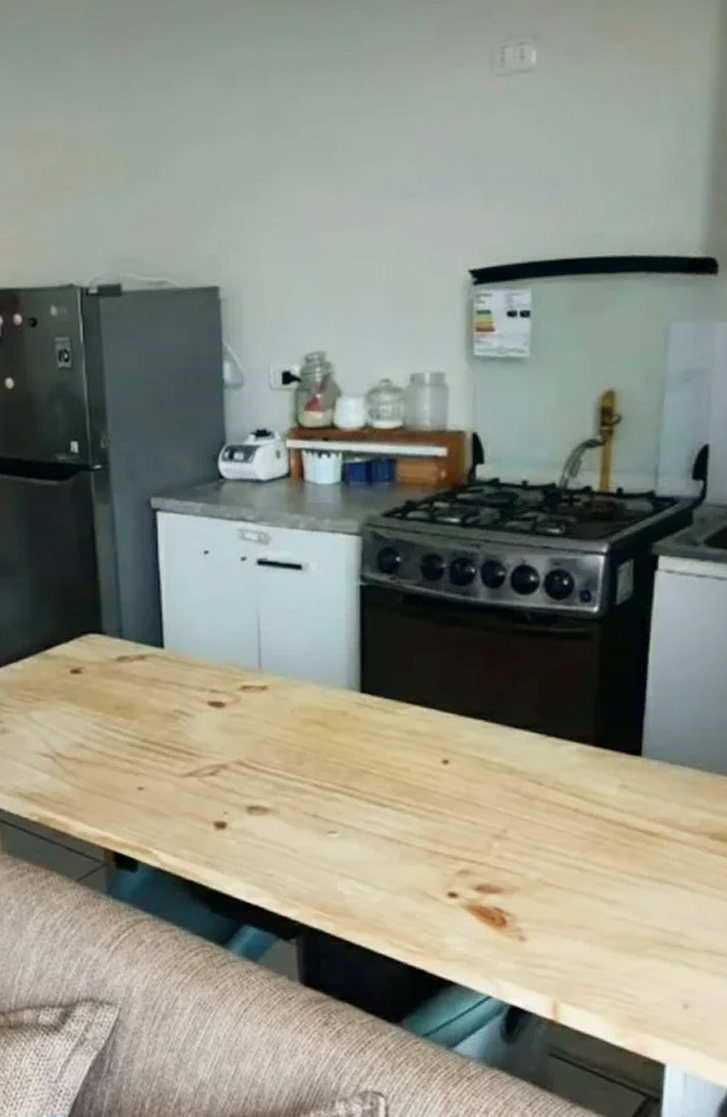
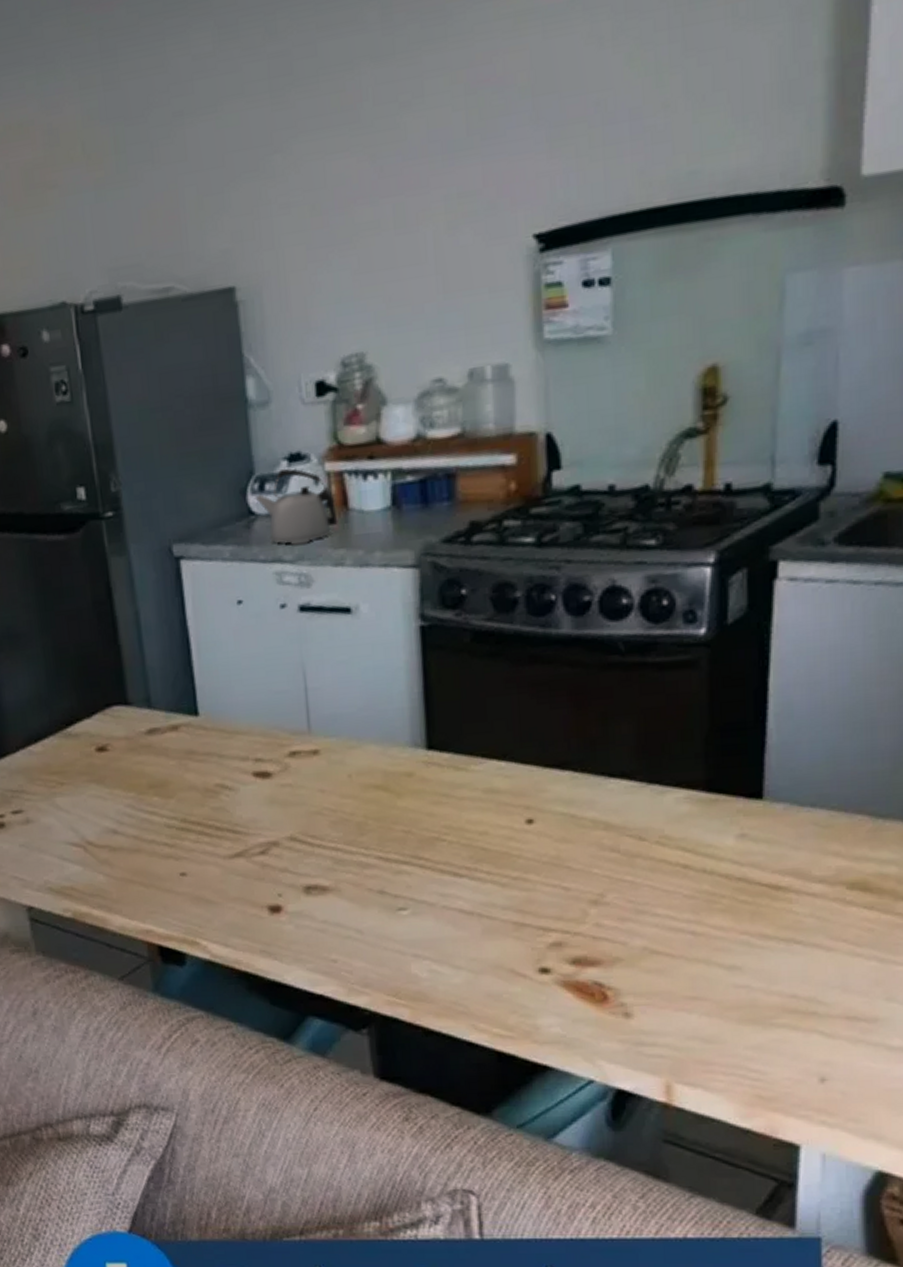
kettle: none [225,441,295,507] -> present [255,468,338,545]

